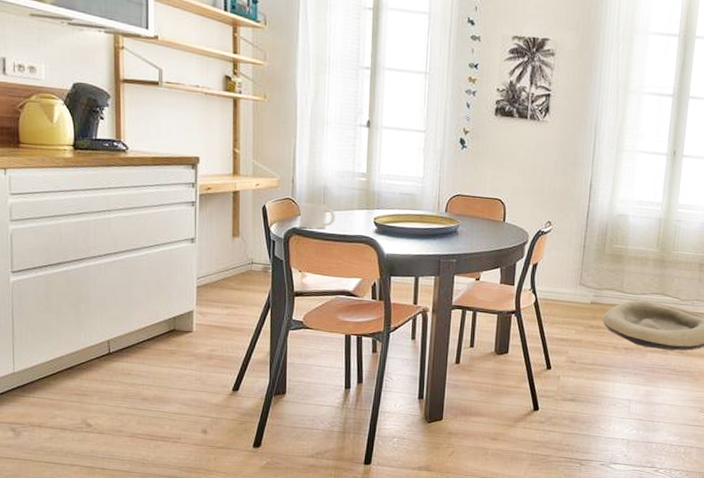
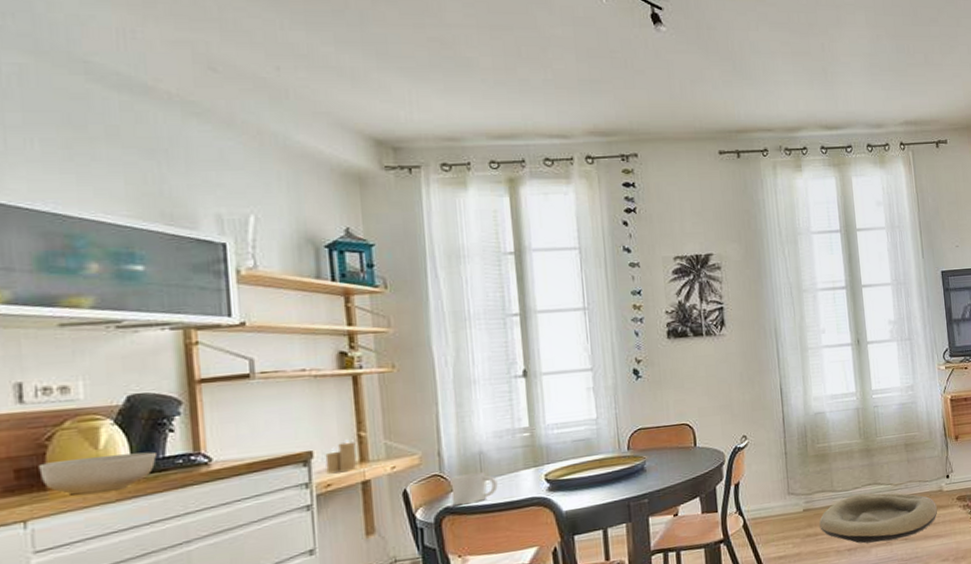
bowl: none [14,126,91,159] -> present [38,451,157,497]
candle: none [208,153,231,181] -> present [325,439,357,474]

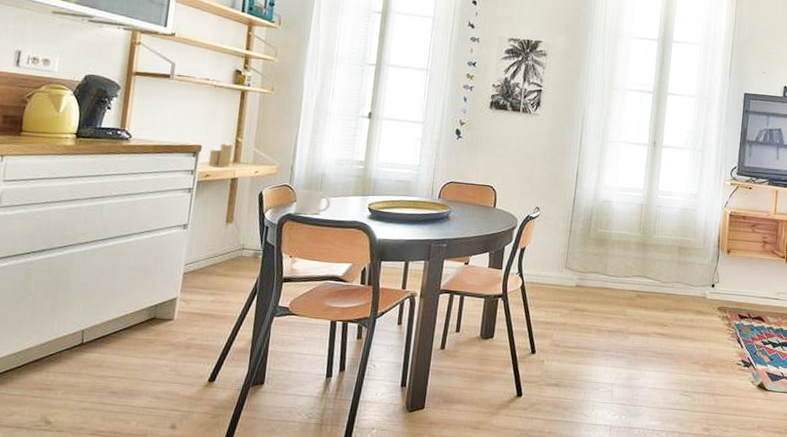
bowl: present [38,451,157,497] -> none [18,114,96,147]
dog bed: present [819,493,938,544] -> none [587,282,698,333]

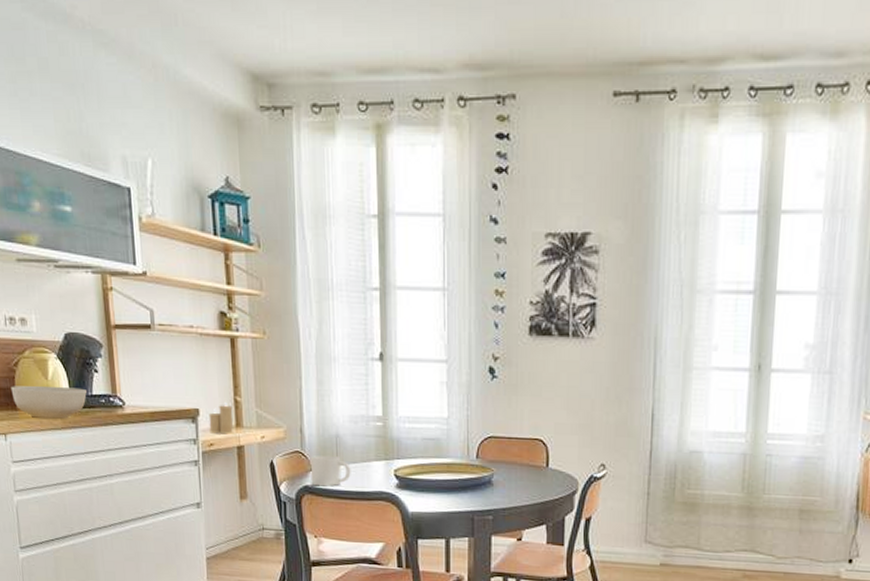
bowl: none [18,114,96,147] -> present [11,385,87,420]

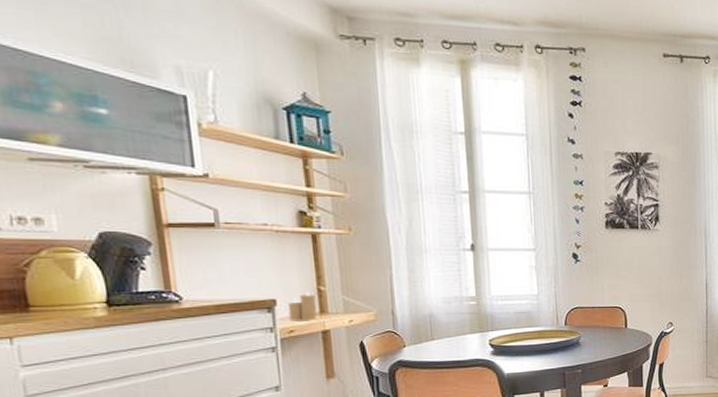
bowl: present [11,385,87,420] -> none [19,285,130,320]
mug: present [310,455,351,487] -> none [403,332,446,360]

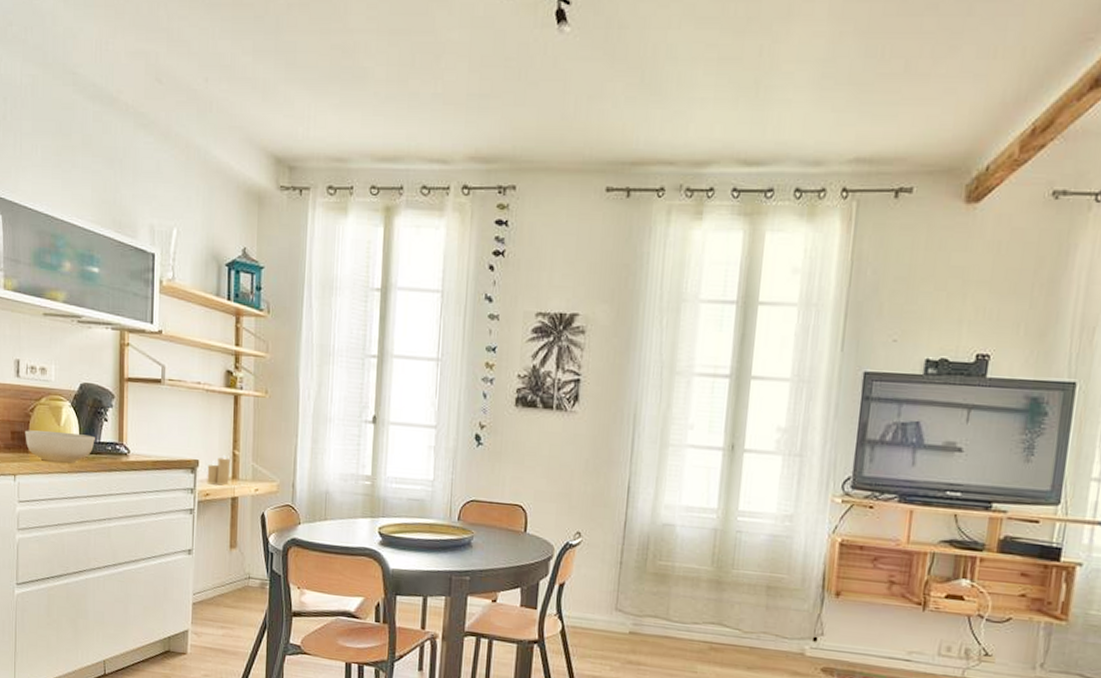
bowl: none [19,285,130,320] -> present [25,430,95,464]

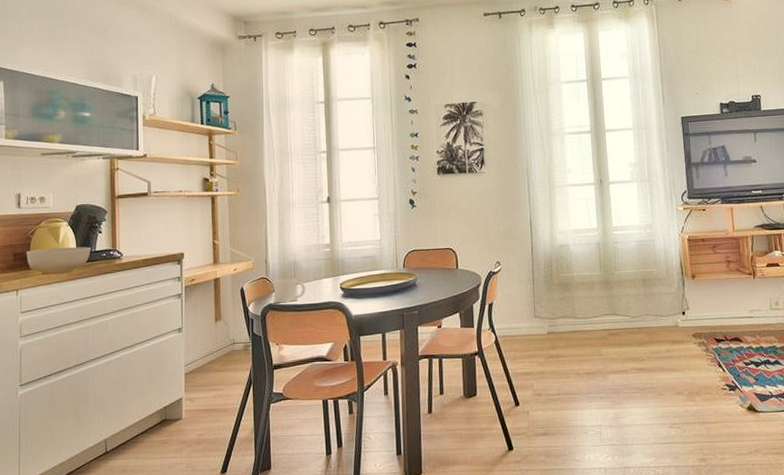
candle: present [207,455,231,486] -> none [191,246,212,271]
mug: none [298,509,338,541] -> present [273,277,306,304]

